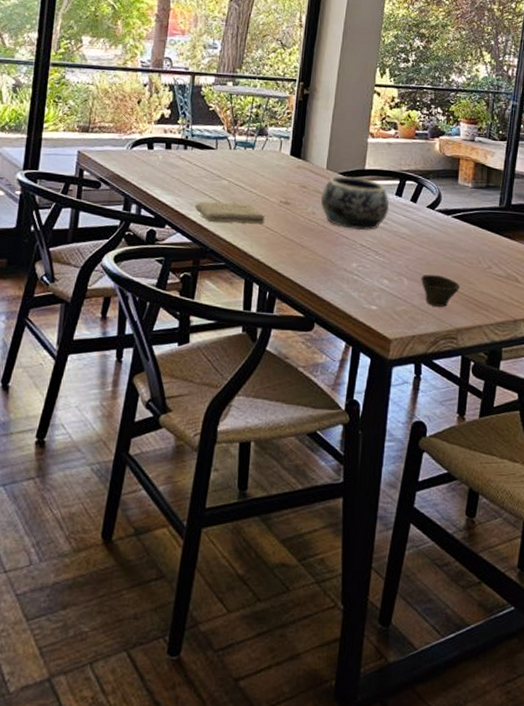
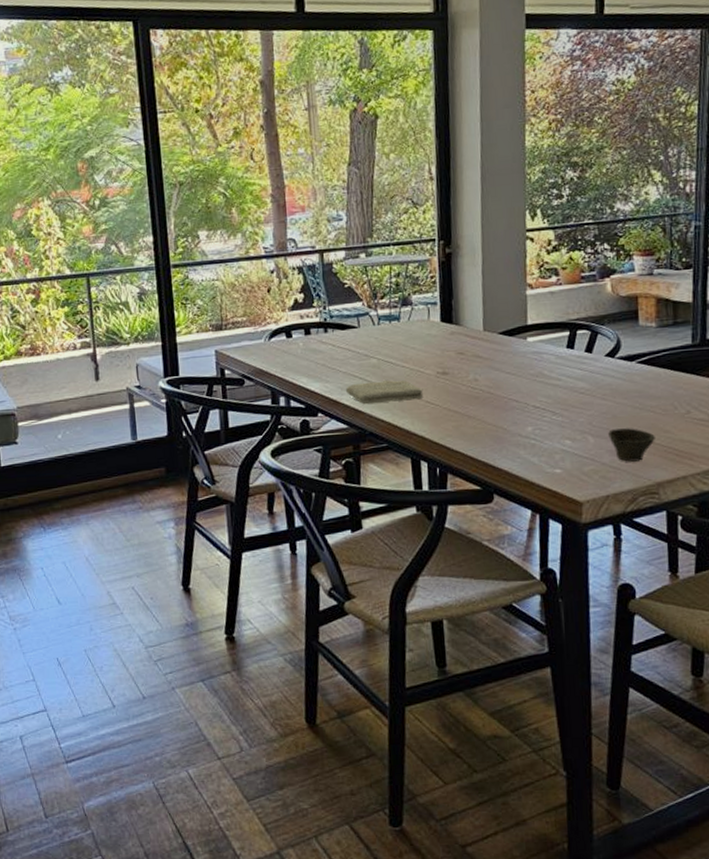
decorative bowl: present [320,175,389,231] -> none [481,334,561,392]

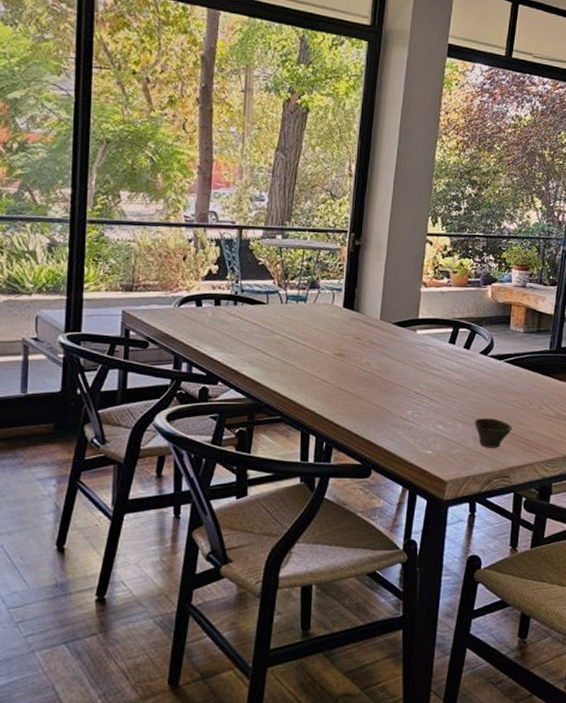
washcloth: present [346,380,424,405] -> none [248,356,320,378]

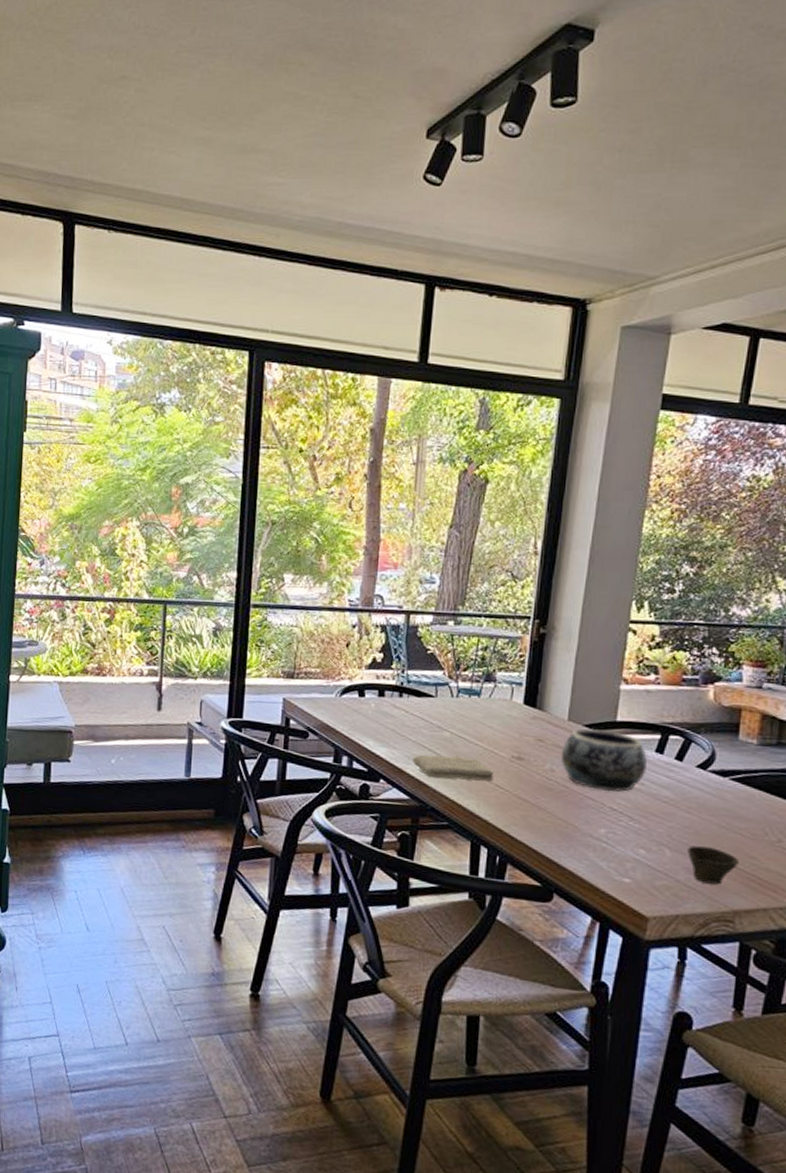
washcloth: none [248,356,320,378] -> present [413,755,494,782]
decorative bowl: none [375,325,443,379] -> present [560,728,647,792]

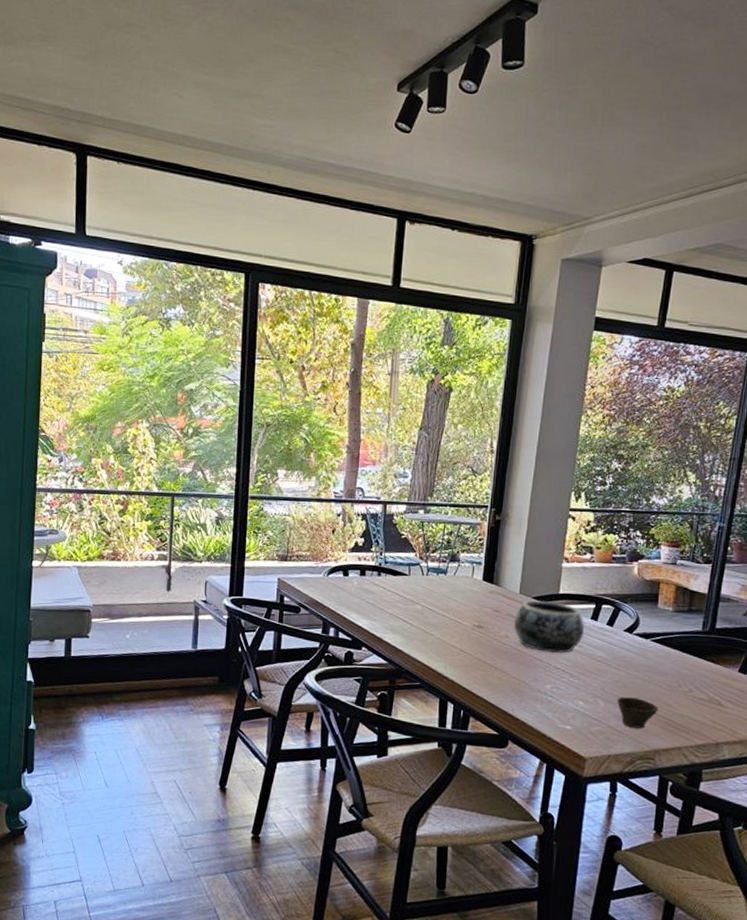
washcloth: present [413,755,494,782] -> none [390,625,459,647]

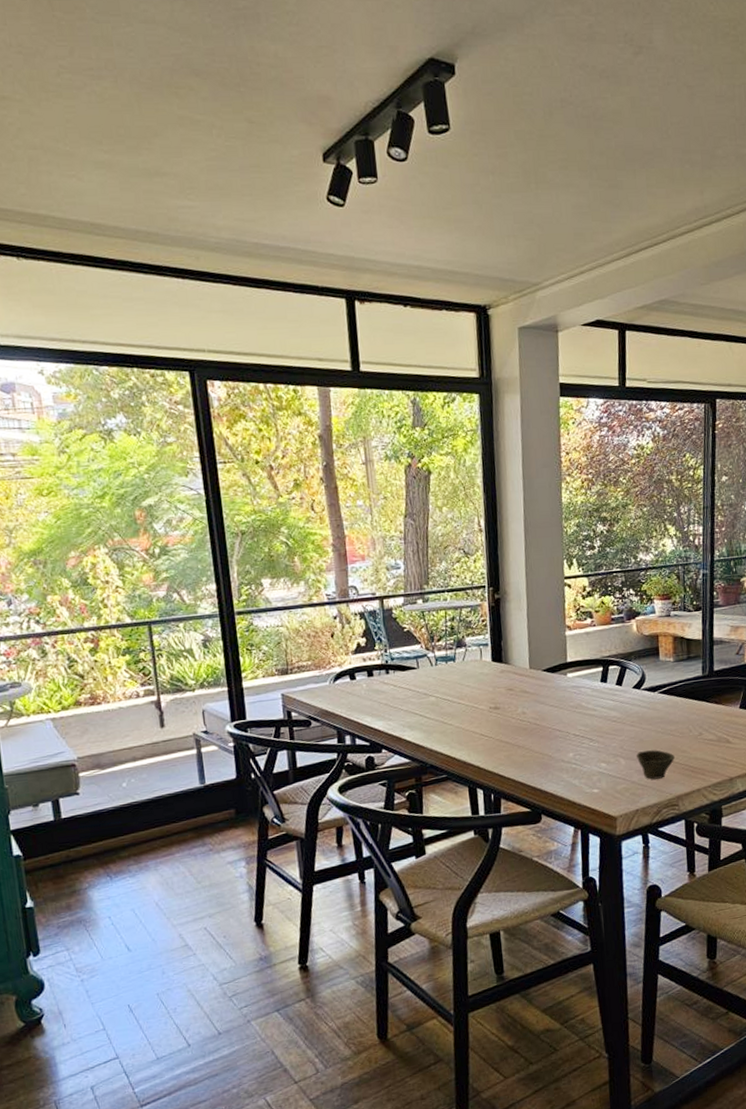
decorative bowl: present [513,599,584,654] -> none [528,670,596,722]

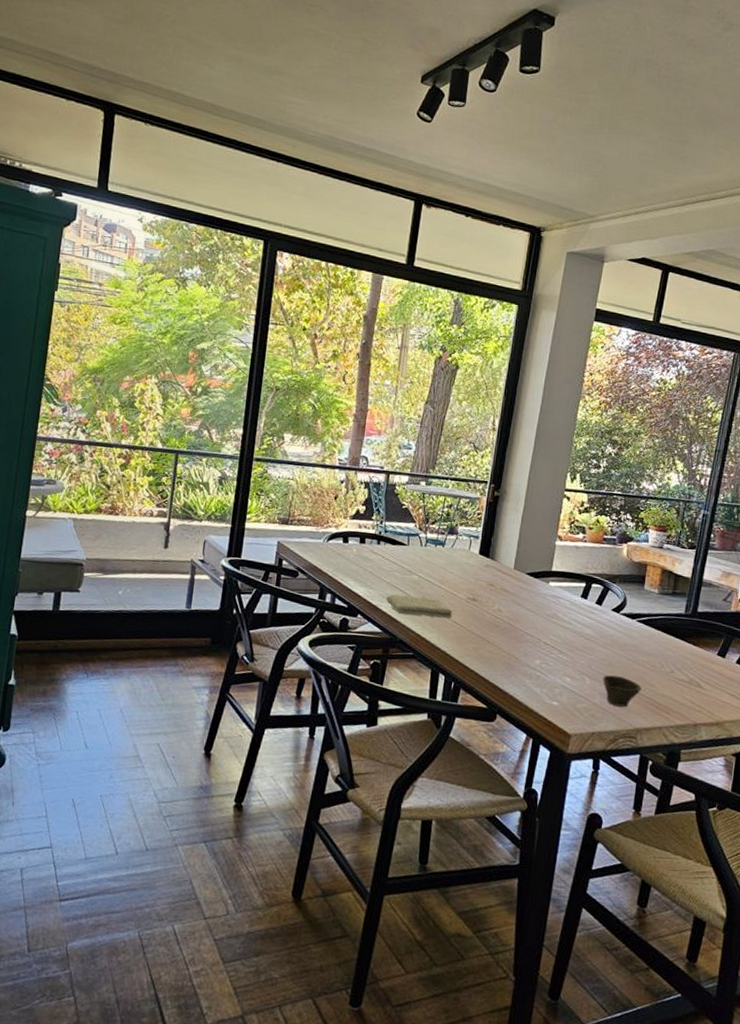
washcloth: none [408,716,478,740] -> present [386,594,453,619]

